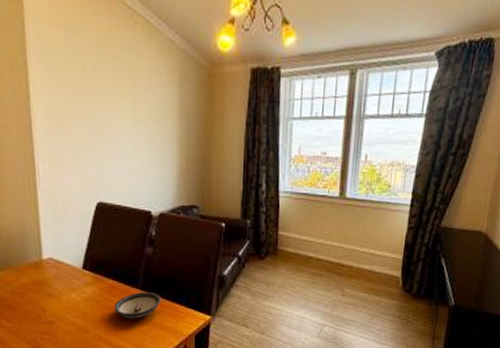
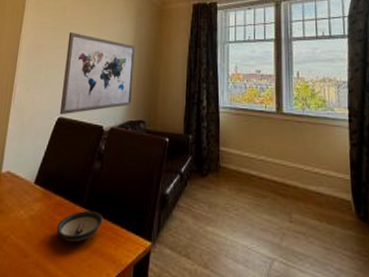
wall art: none [94,99,183,200] -> present [59,31,136,115]

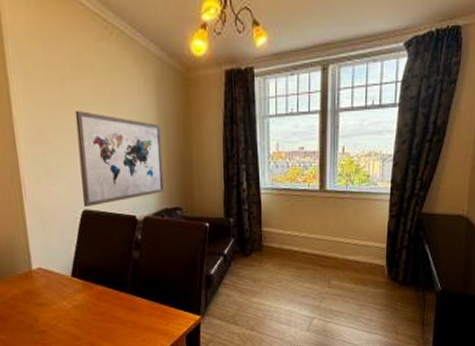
saucer: present [56,210,103,243] -> none [104,295,151,324]

